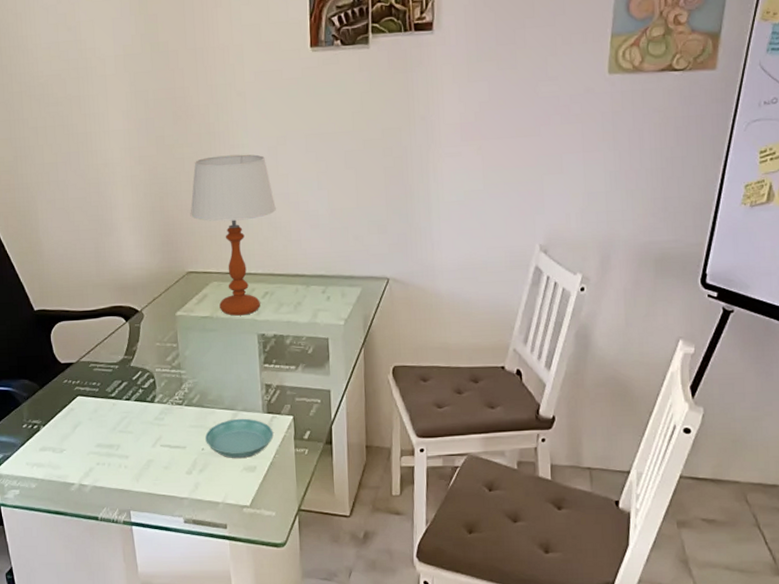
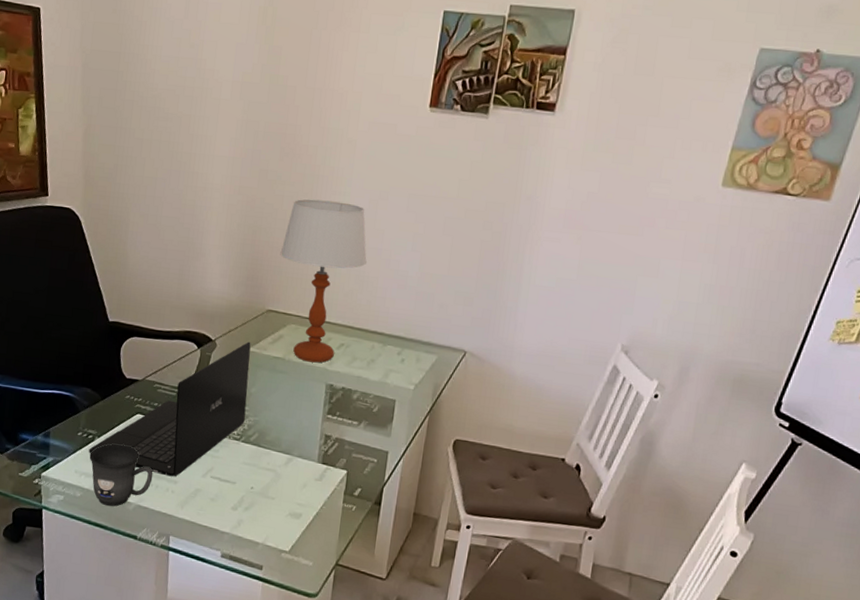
laptop: none [36,306,184,453] -> present [89,341,251,477]
mug: none [38,429,104,492] -> present [89,444,153,507]
saucer: present [205,418,274,458] -> none [256,463,325,504]

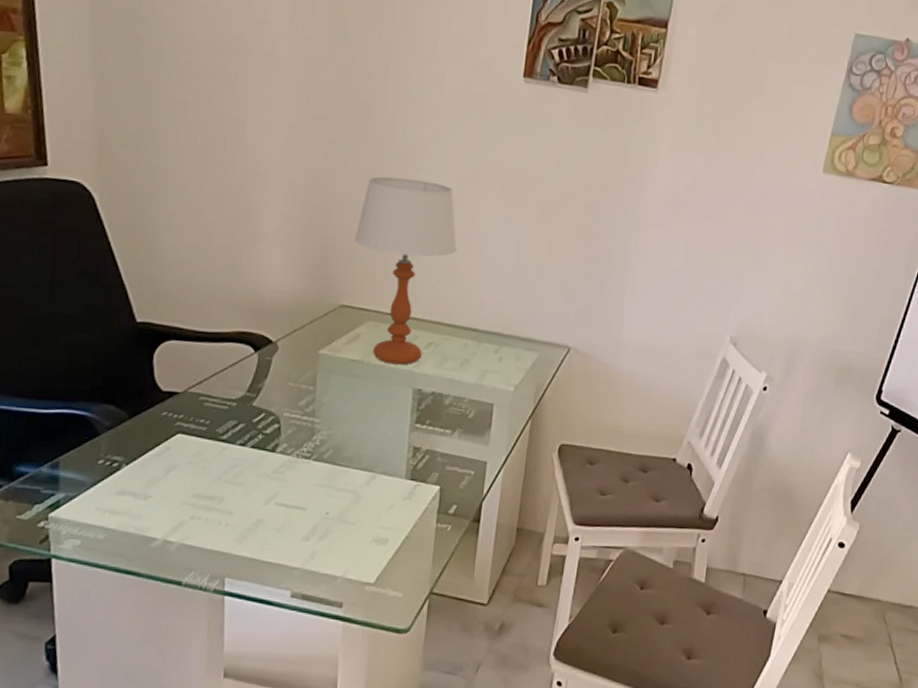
laptop: present [89,341,251,477] -> none [114,342,321,507]
mug: present [89,444,153,507] -> none [115,471,201,548]

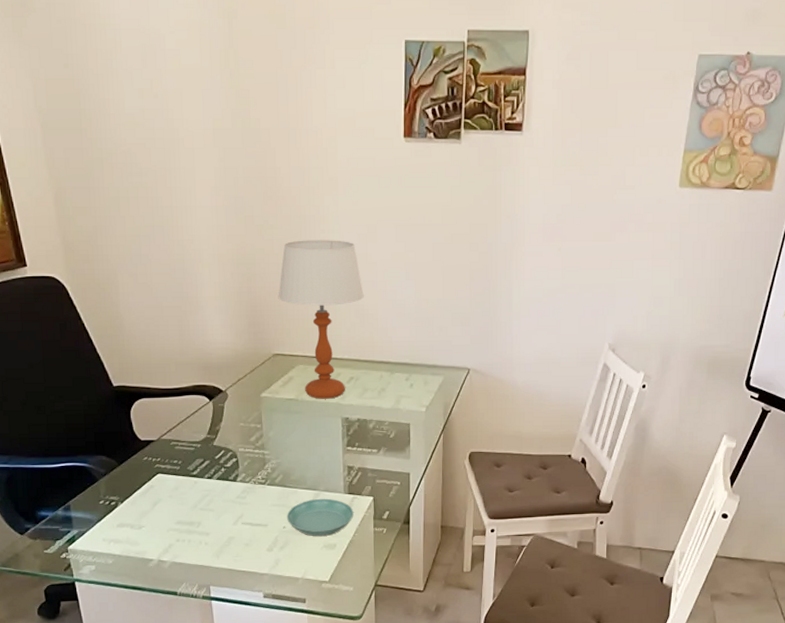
saucer: none [332,482,415,528] -> present [287,498,354,536]

